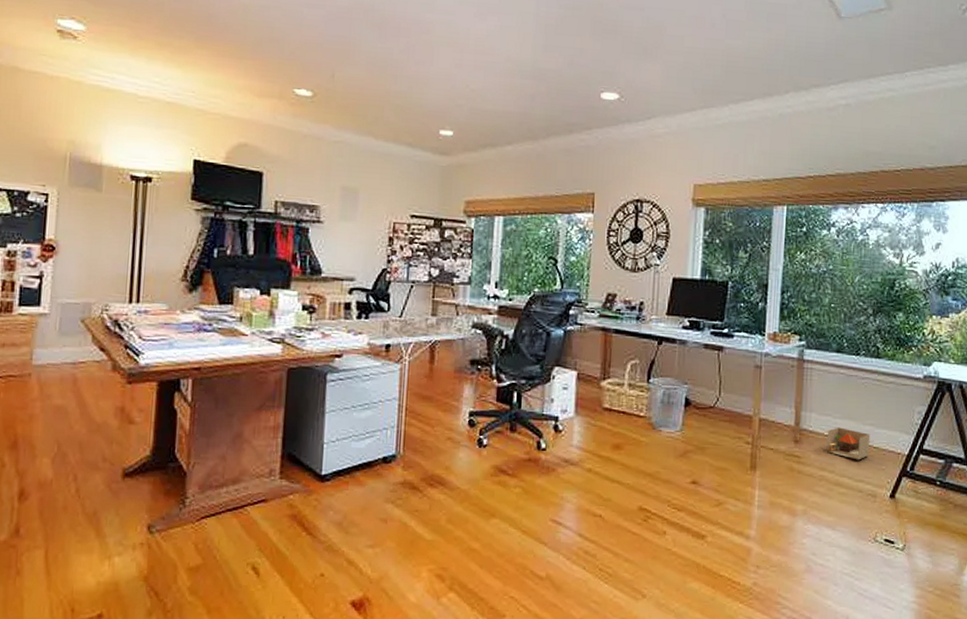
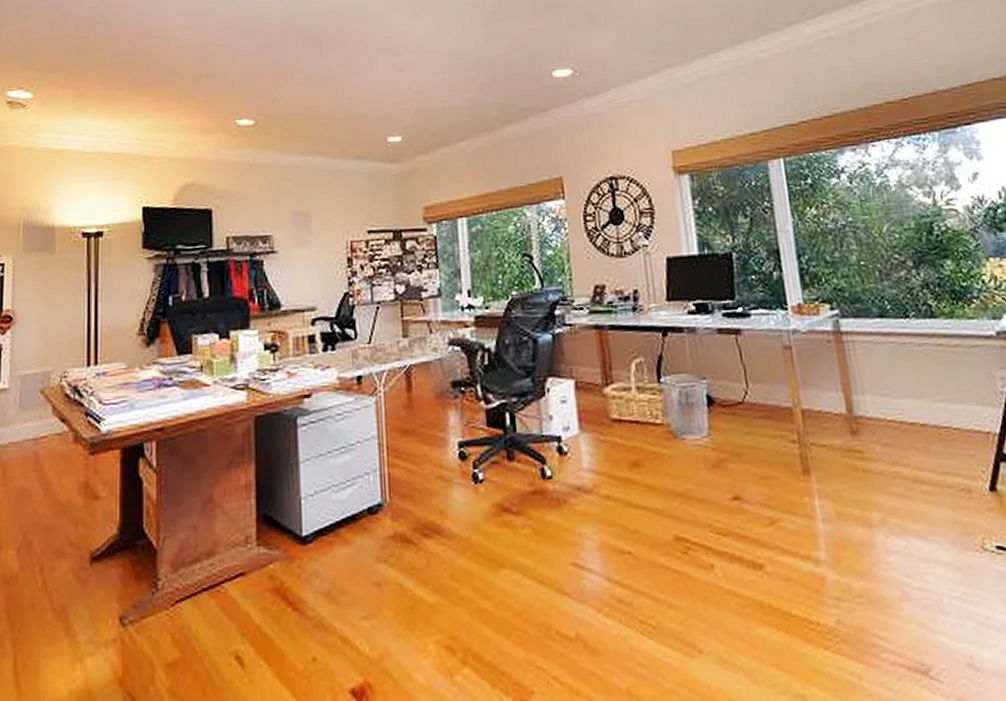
cardboard box: present [826,427,871,460] -> none [889,408,950,448]

